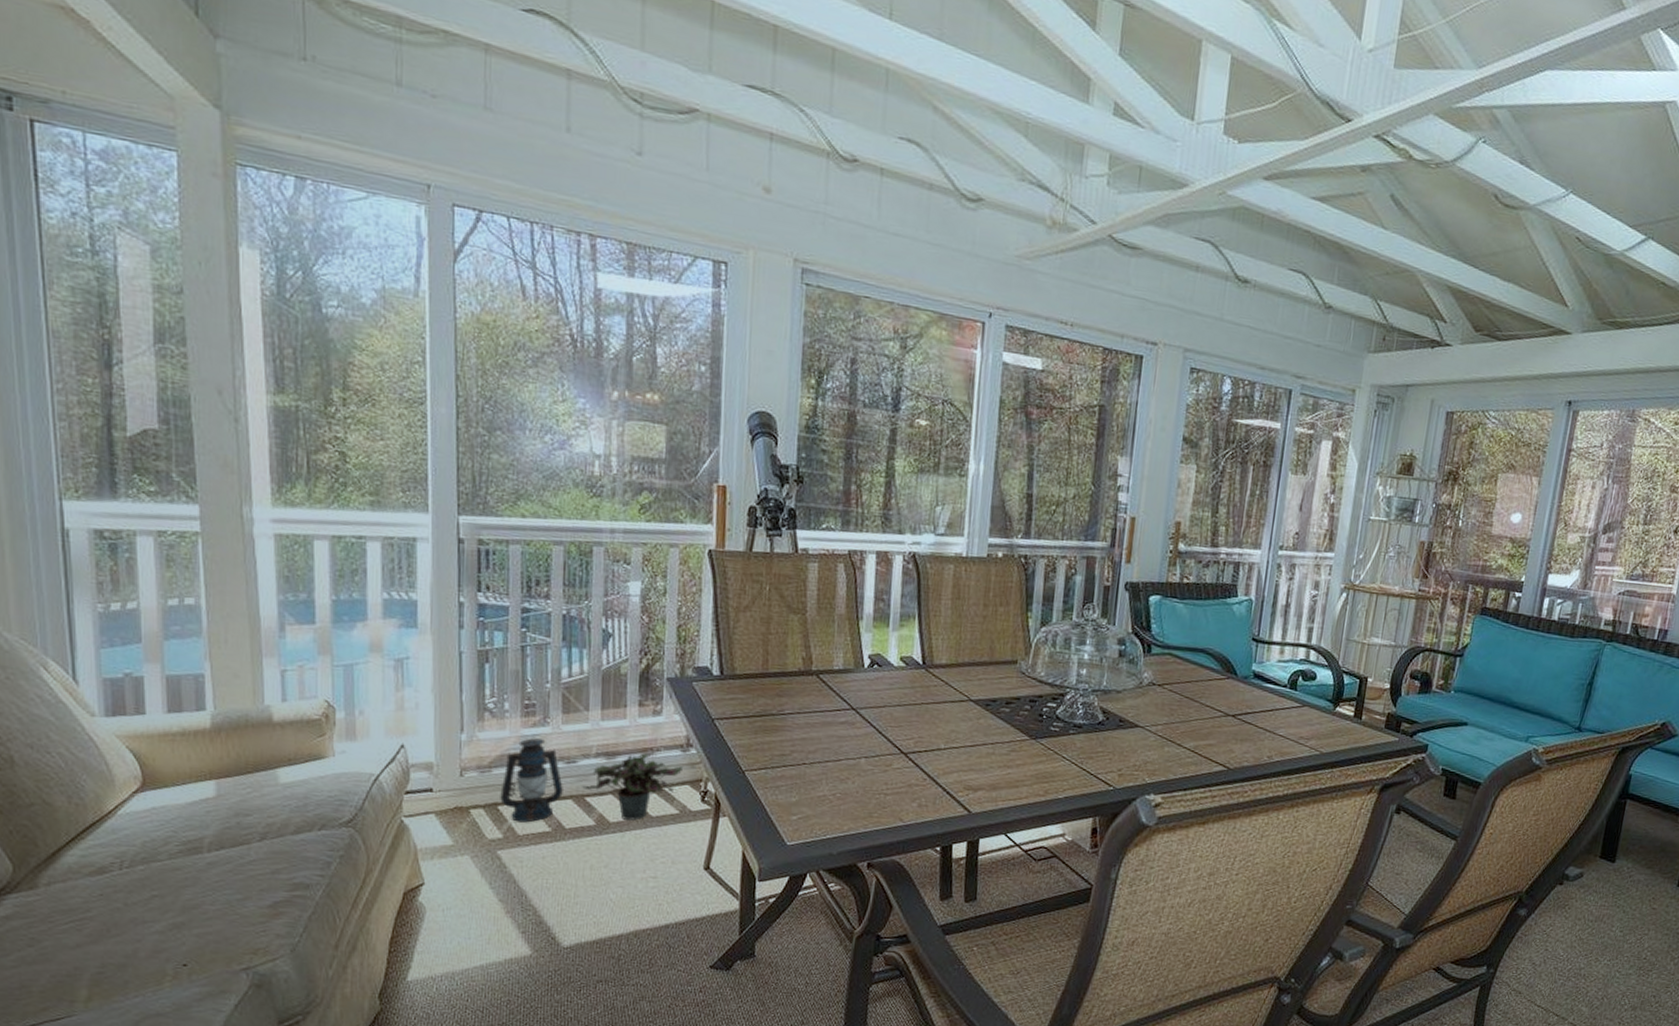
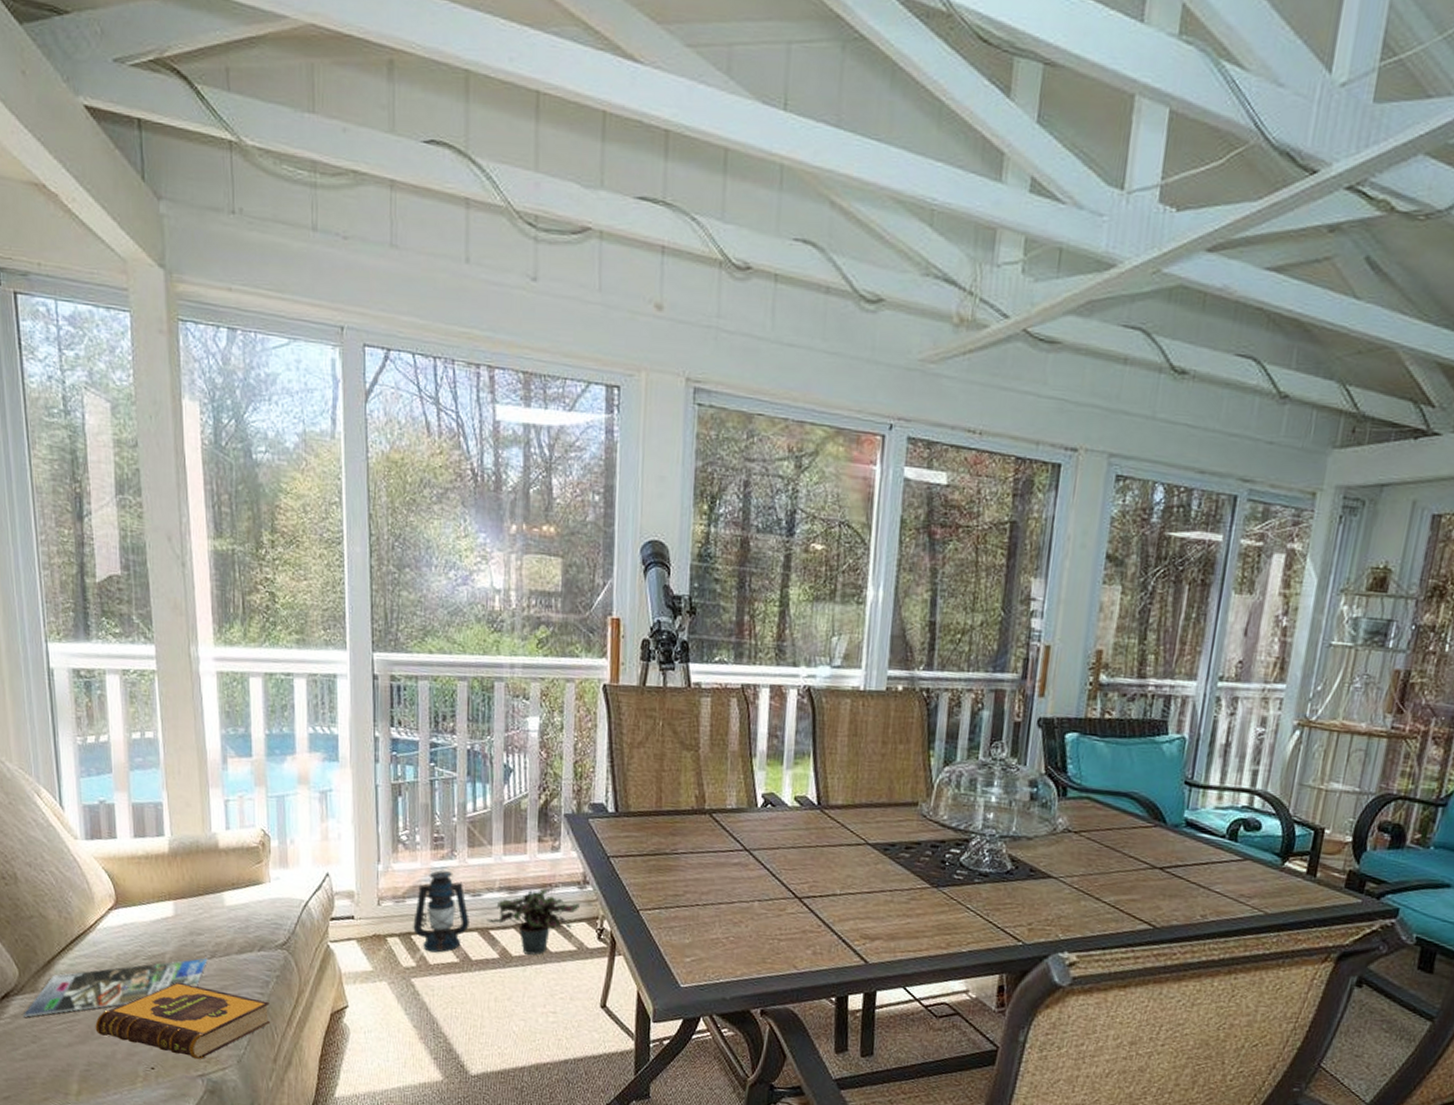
magazine: none [16,840,256,918] -> present [22,958,208,1017]
hardback book: none [112,868,332,952] -> present [95,981,271,1060]

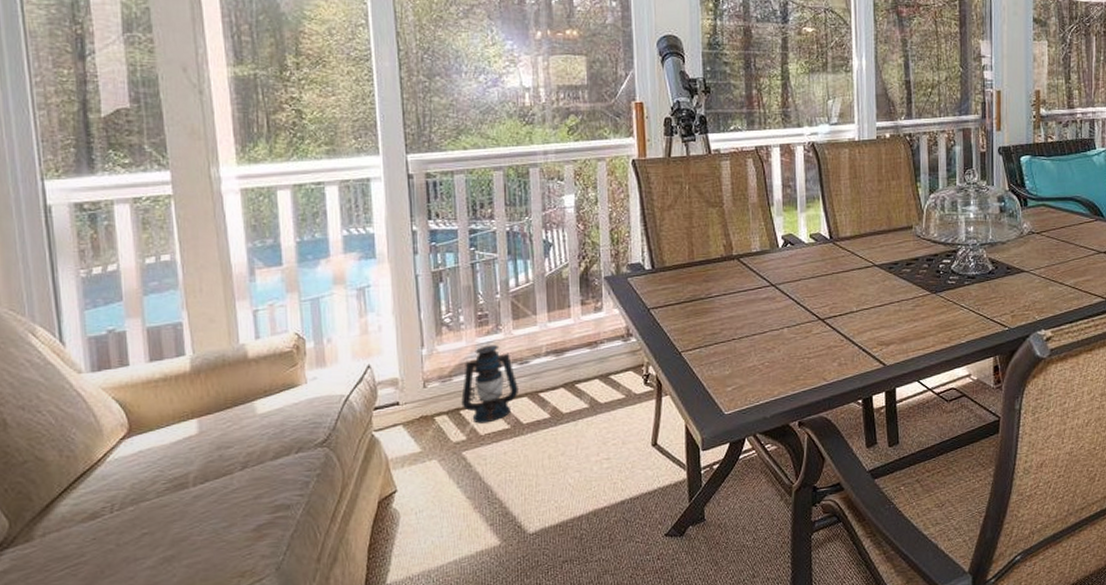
magazine: present [22,958,208,1017] -> none [14,470,239,571]
hardback book: present [95,981,271,1060] -> none [105,499,313,577]
potted plant: present [487,889,581,955] -> none [536,347,626,409]

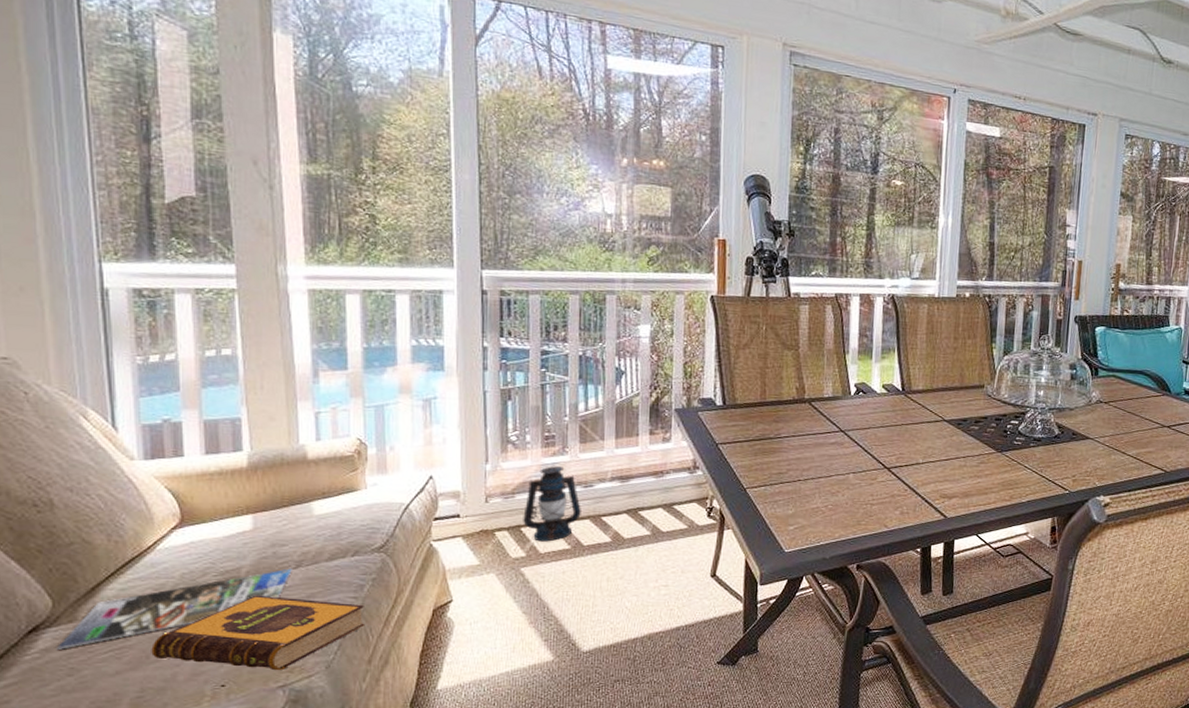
magazine: none [14,470,239,571] -> present [56,568,292,650]
hardback book: none [105,499,313,577] -> present [151,595,365,671]

